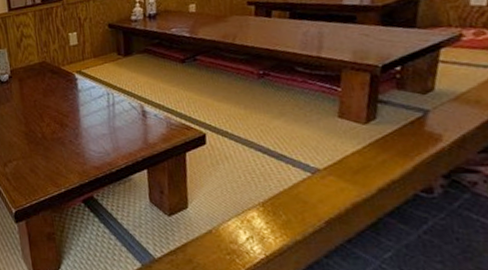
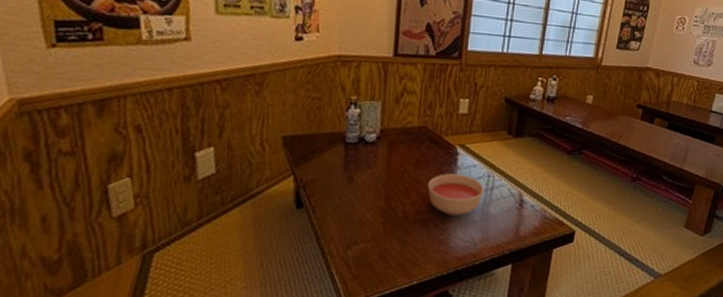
bowl: none [56,96,107,133] -> present [427,173,485,217]

